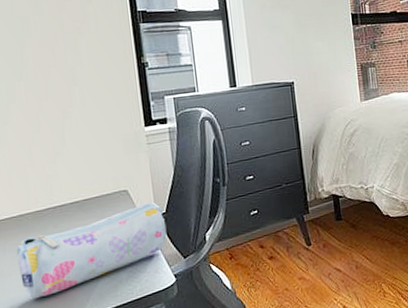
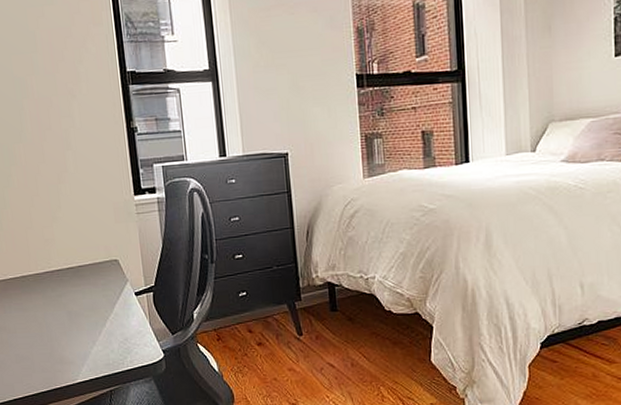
pencil case: present [16,202,167,299] -> none [20,274,156,358]

